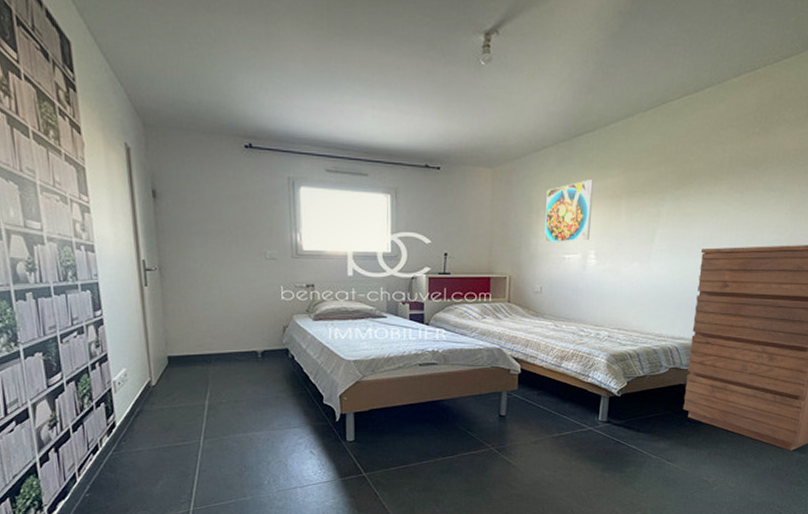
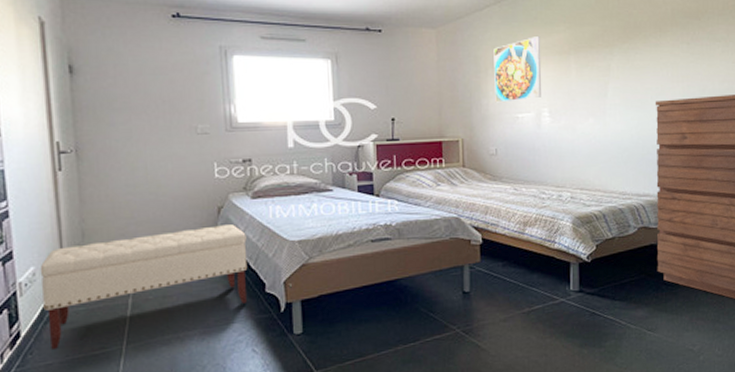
bench: none [130,342,308,438] -> present [40,224,248,349]

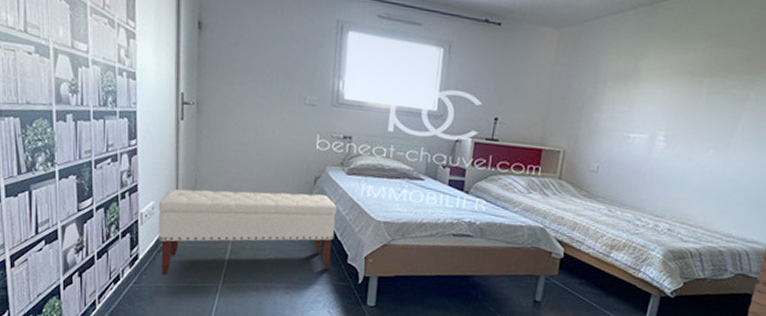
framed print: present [493,36,542,103] -> none [607,51,675,120]

